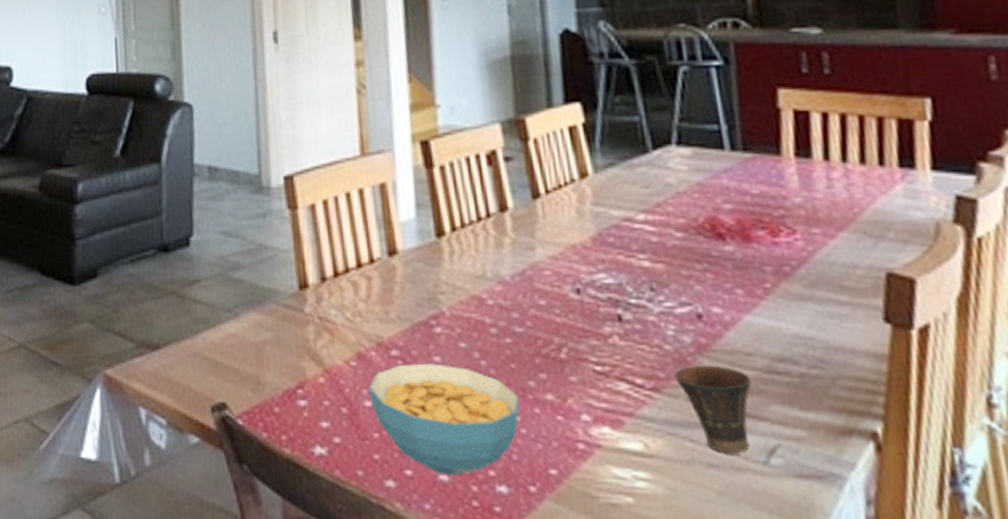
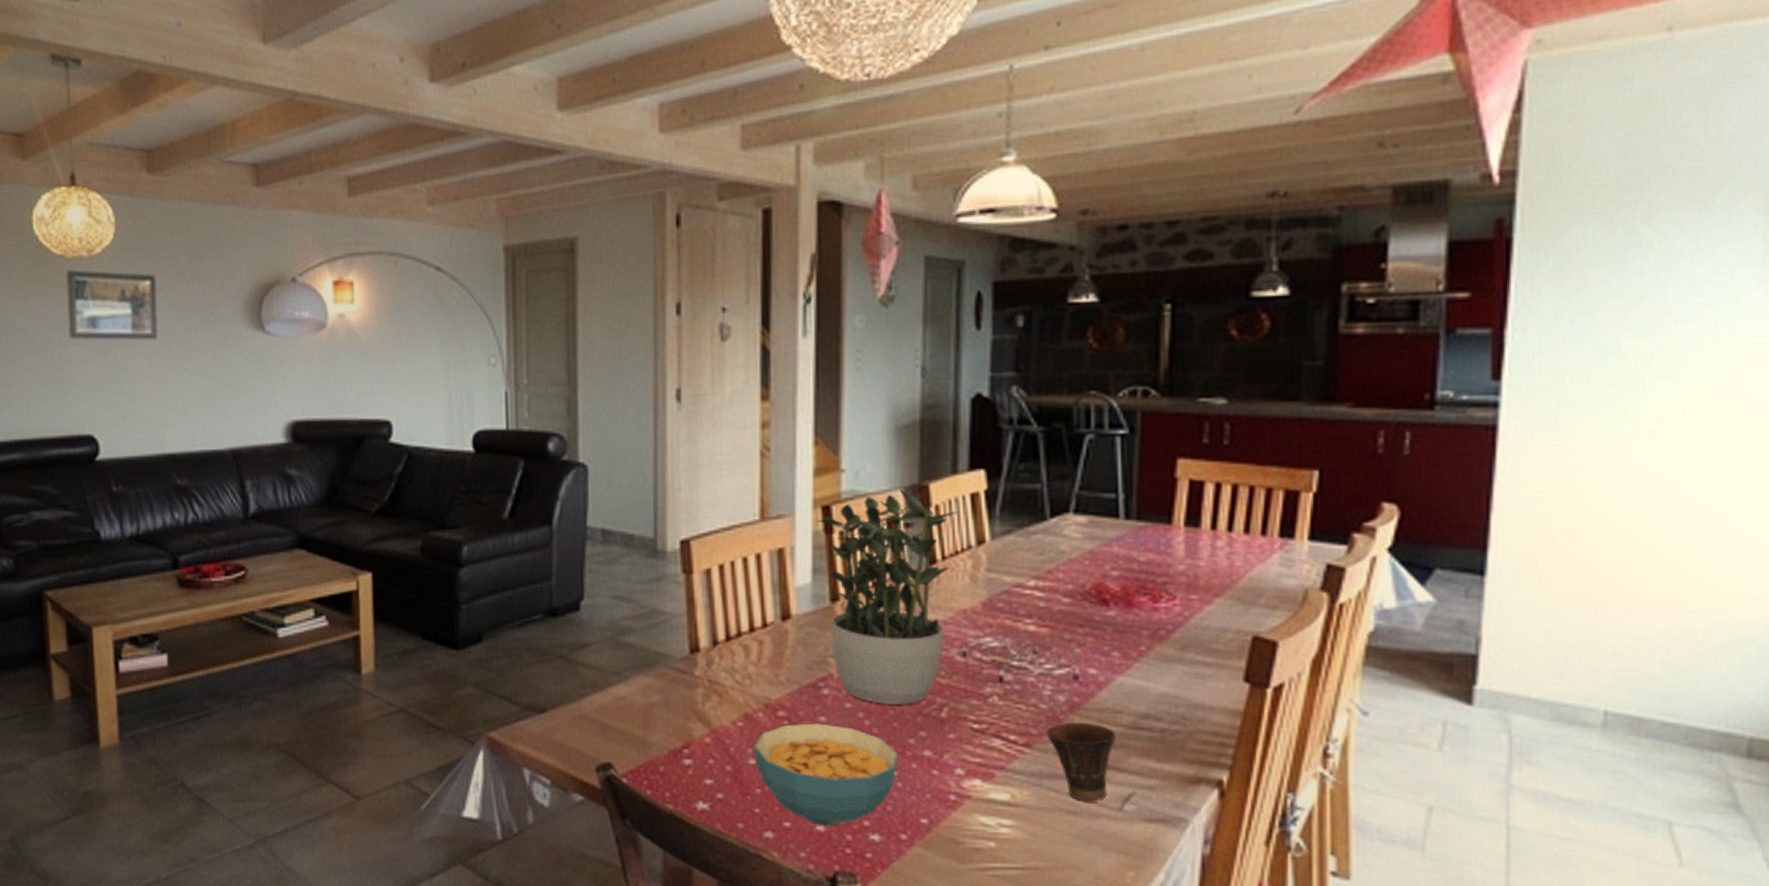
potted plant: none [416,122,558,346] -> present [816,488,959,706]

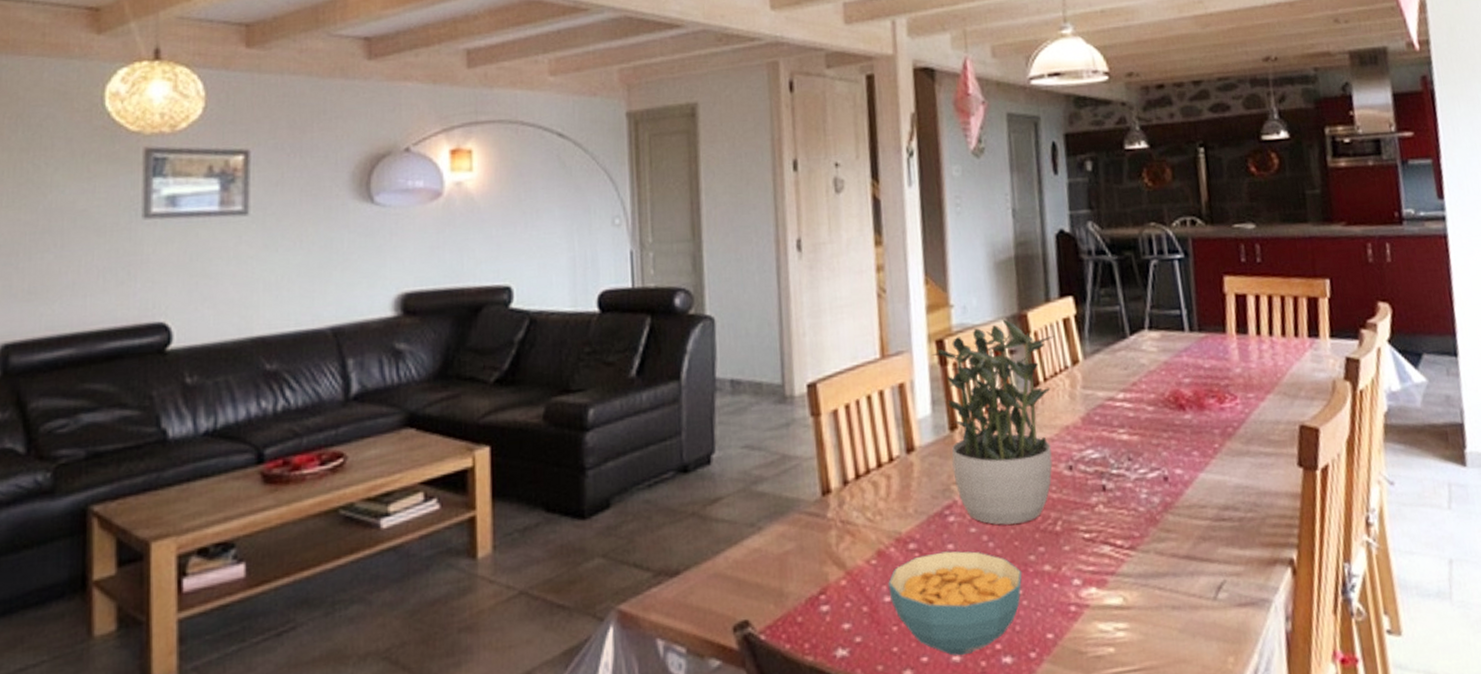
cup: present [1046,722,1116,802] -> none [1146,520,1205,595]

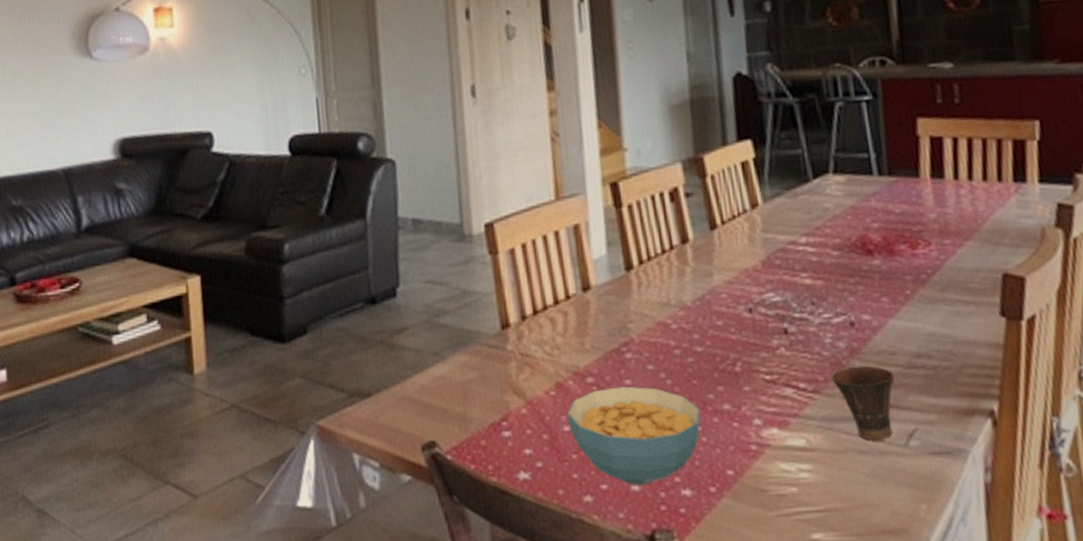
potted plant: present [932,318,1055,525] -> none [606,161,732,364]
cup: none [1146,520,1205,595] -> present [831,365,895,441]

